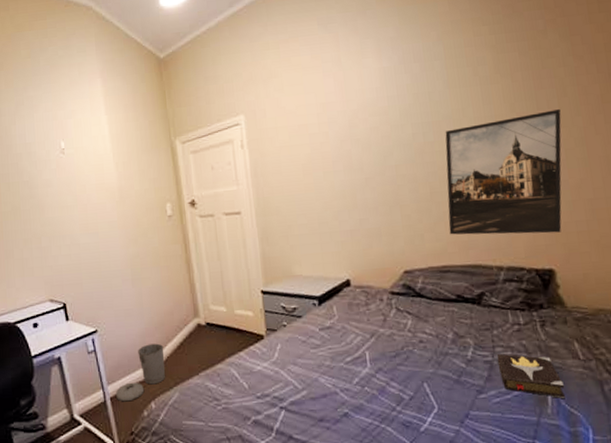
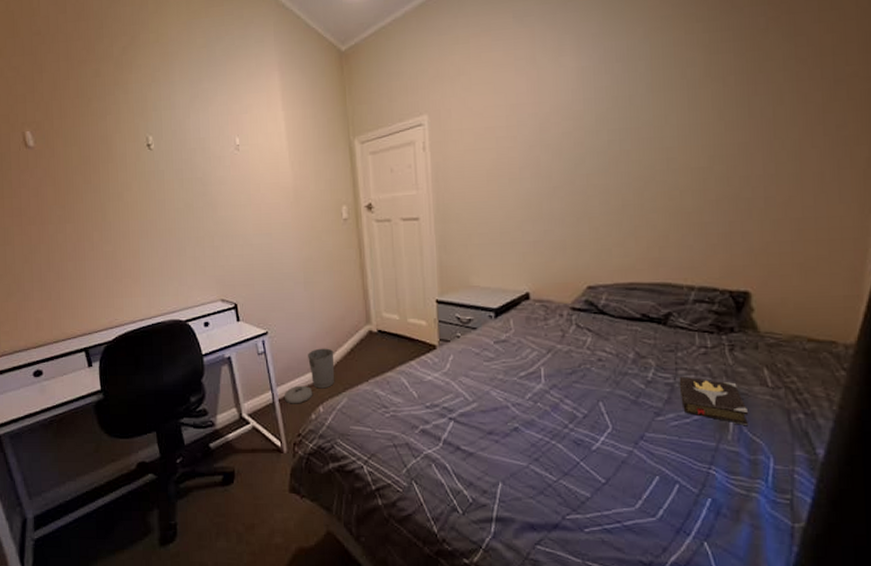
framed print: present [445,109,562,235] -> none [639,119,775,254]

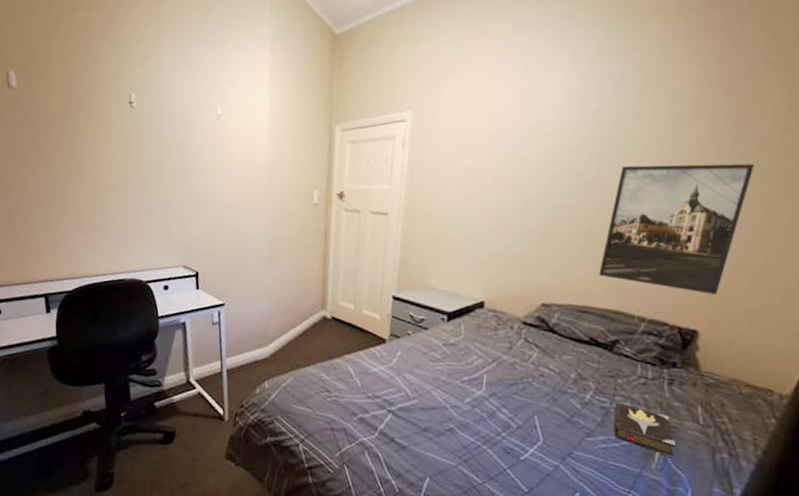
trash can: present [284,348,335,404] -> none [232,326,287,377]
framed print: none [639,119,775,254] -> present [598,163,754,295]

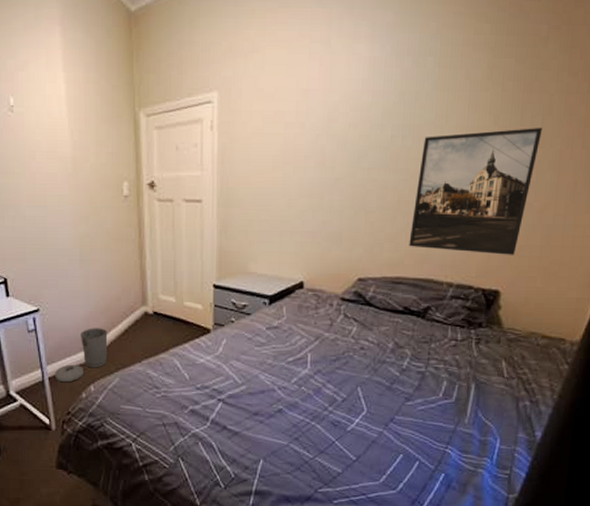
trash can: none [232,326,287,377] -> present [54,328,108,383]
hardback book: present [613,403,675,458] -> none [429,366,484,412]

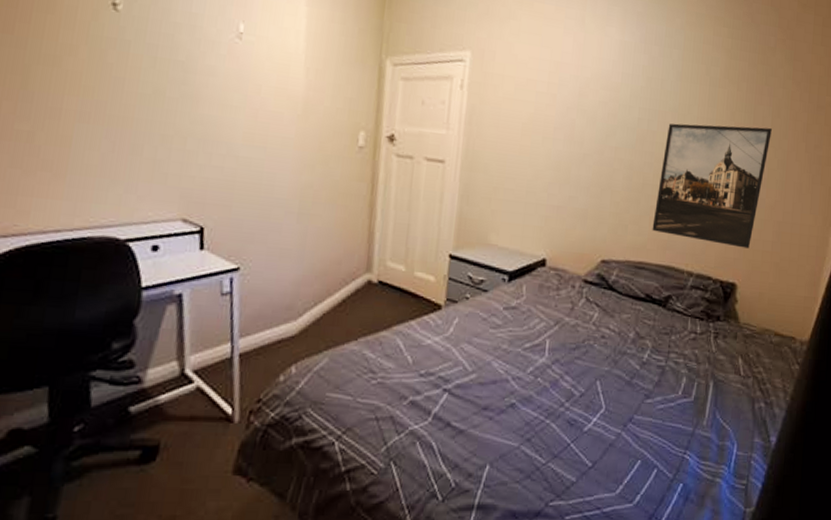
trash can: present [54,328,108,383] -> none [246,295,321,362]

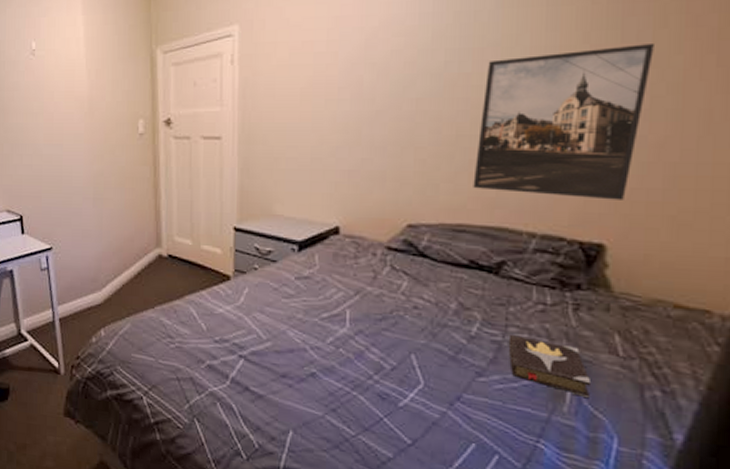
hardback book: none [669,361,722,413] -> present [508,335,590,399]

